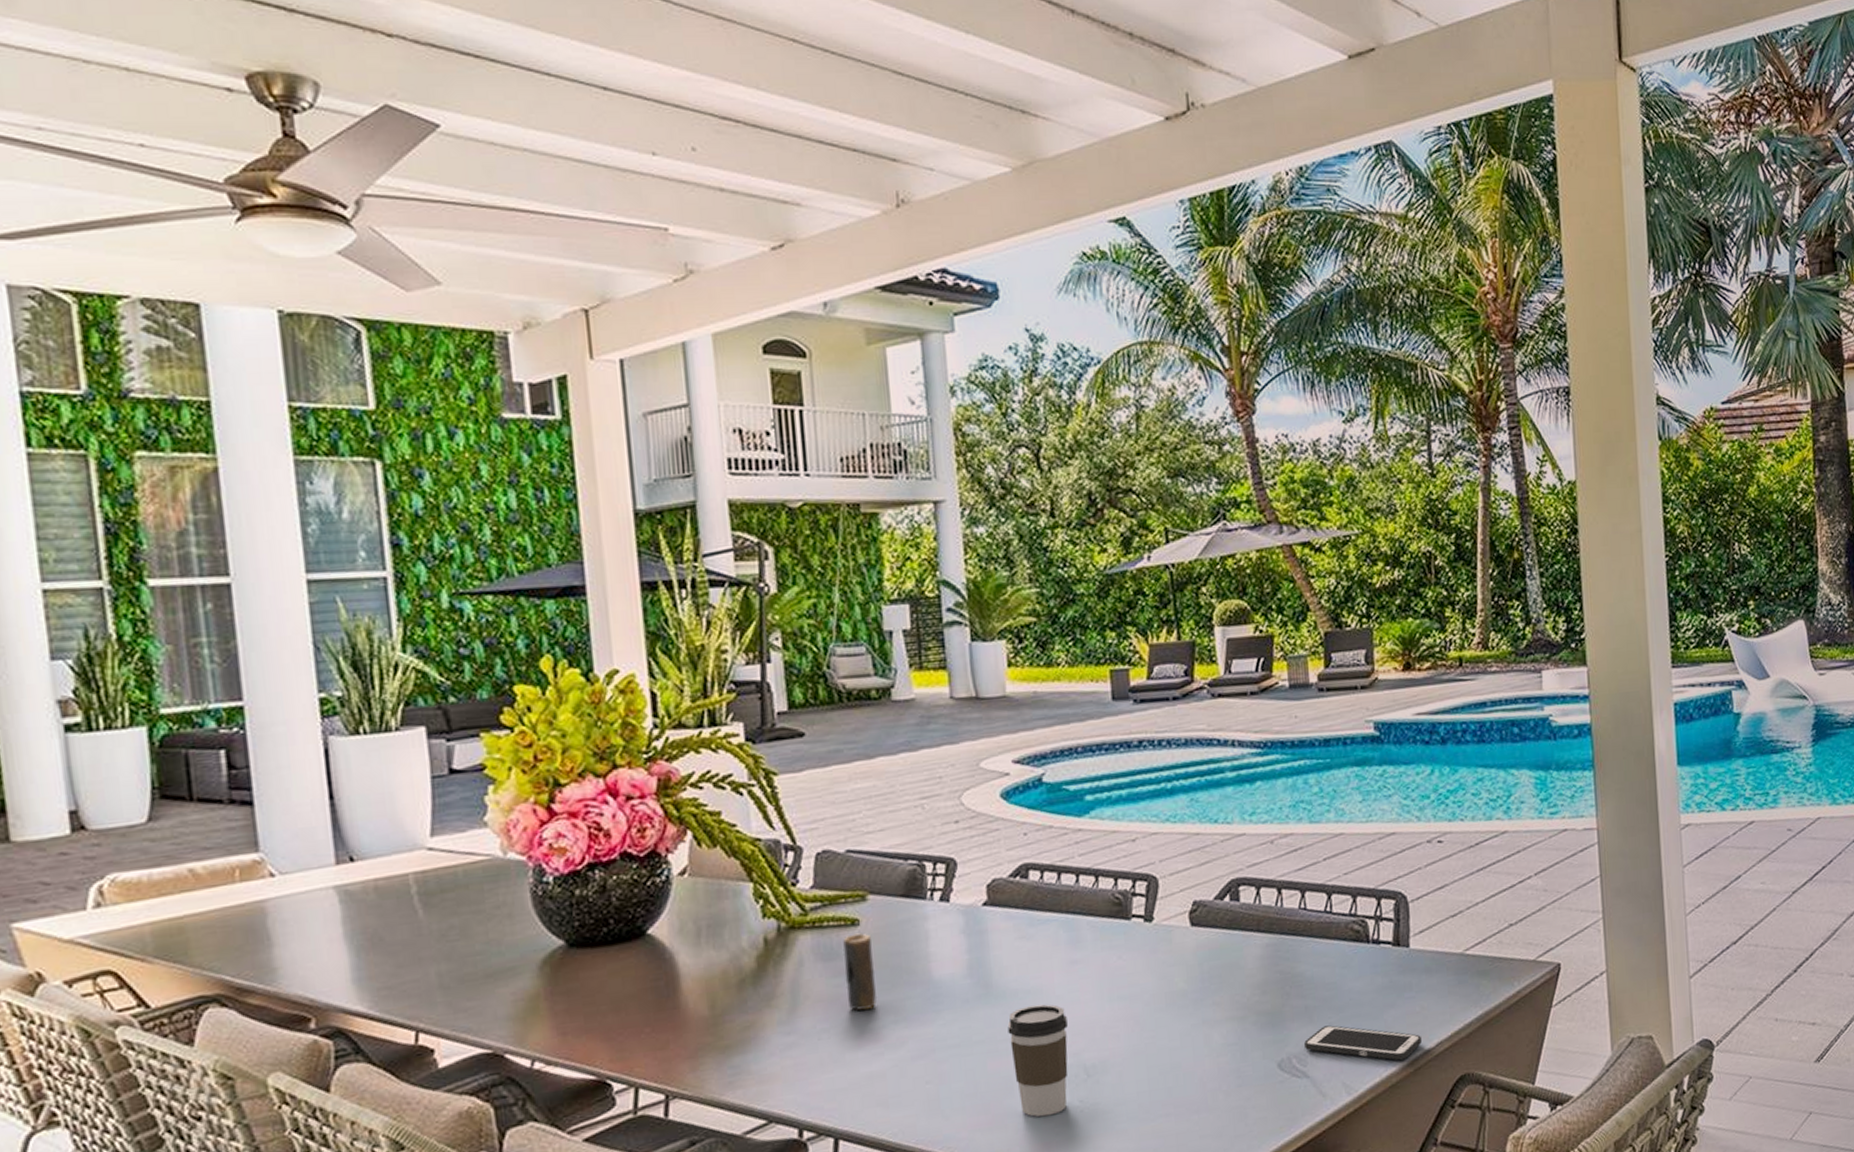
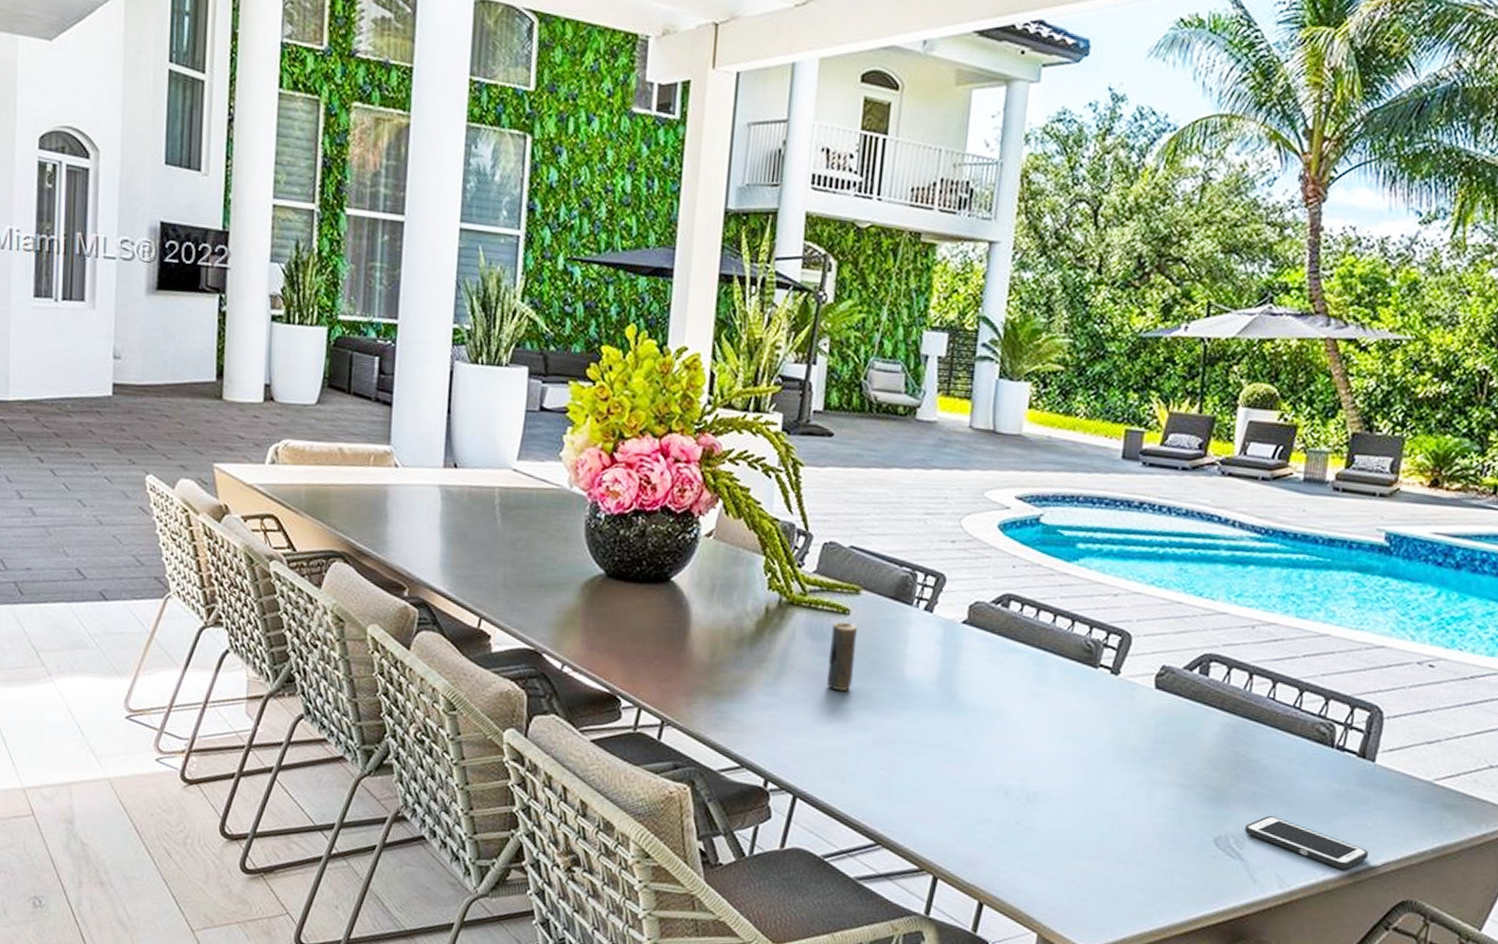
coffee cup: present [1007,1004,1068,1117] -> none [961,724,1020,828]

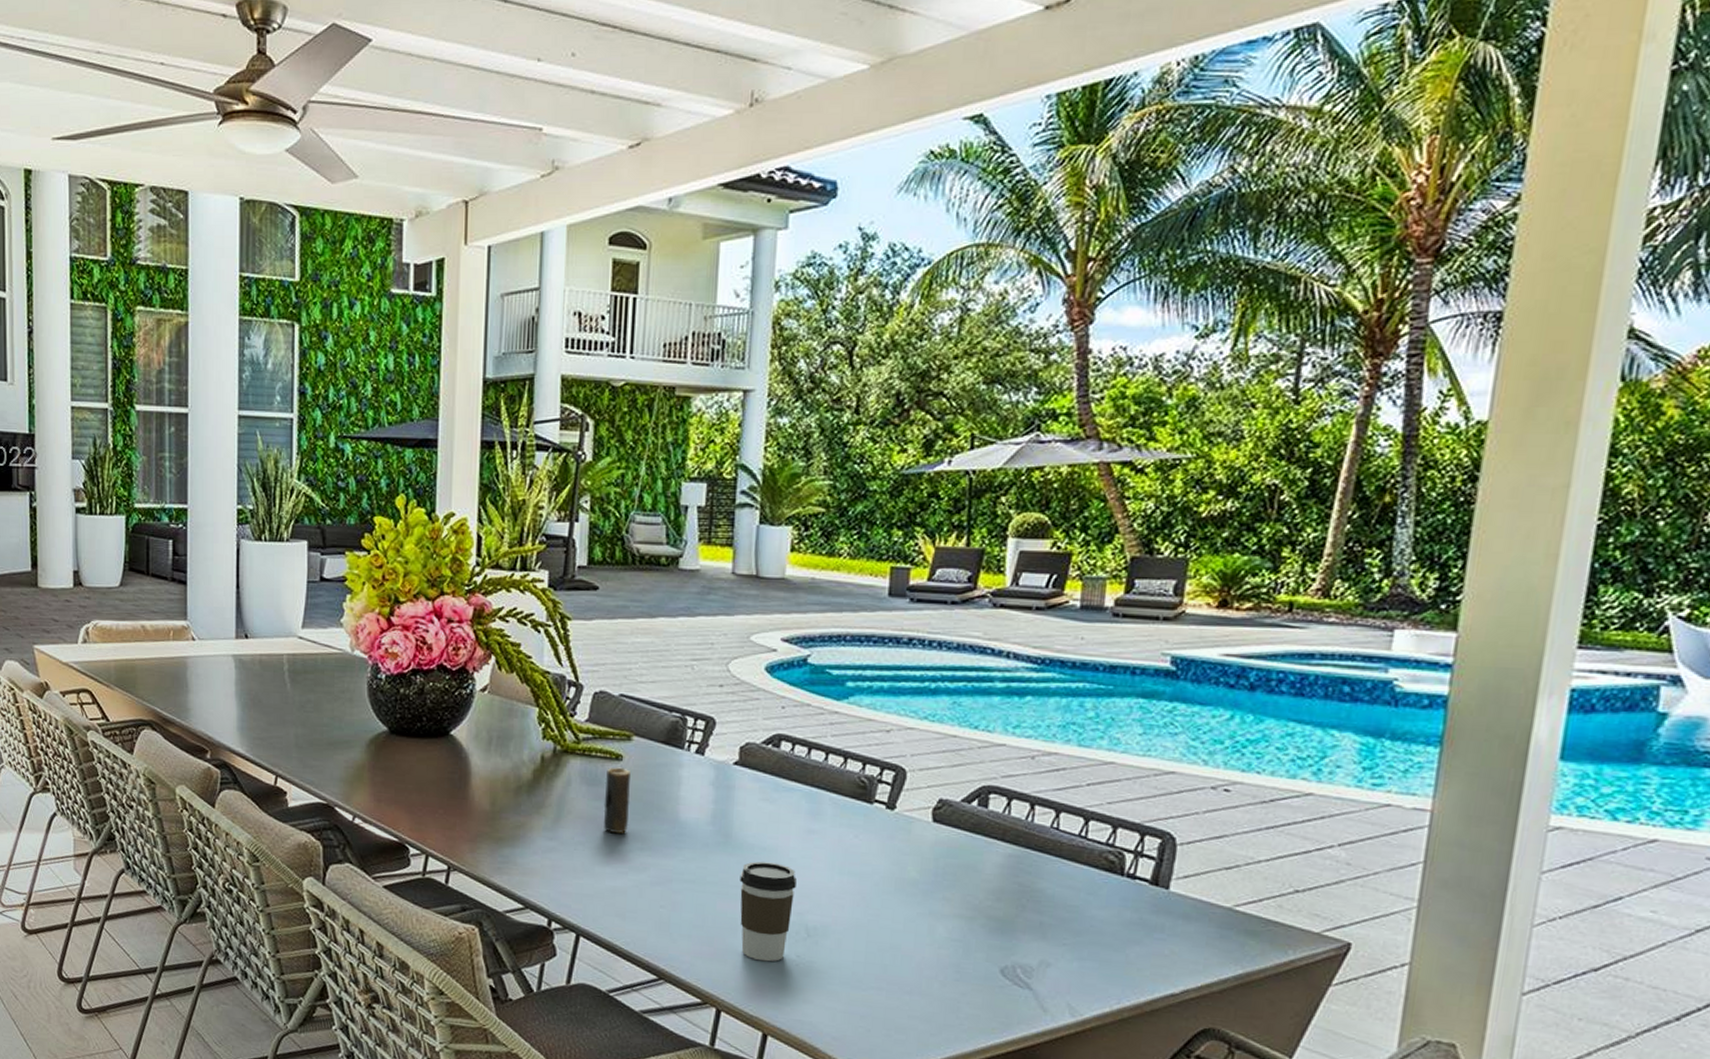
coffee cup: none [961,724,1020,828] -> present [740,861,797,962]
cell phone: present [1245,816,1368,870] -> none [1032,945,1165,998]

